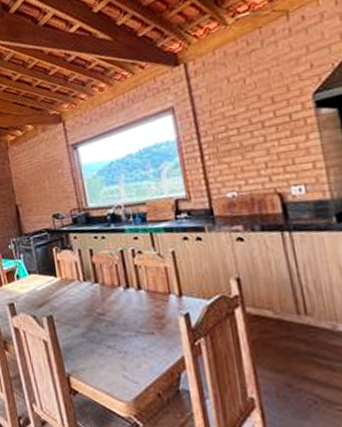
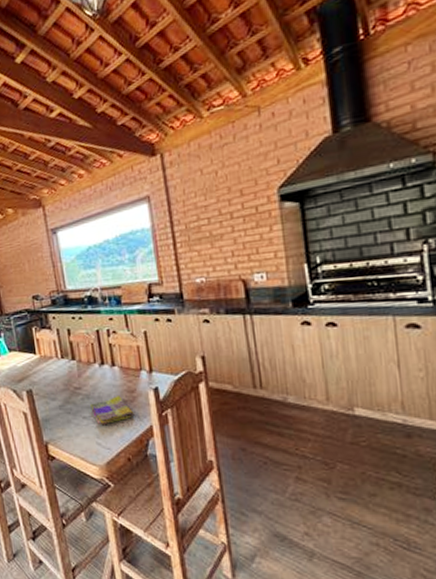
dish towel: none [115,323,164,356] -> present [90,396,135,426]

